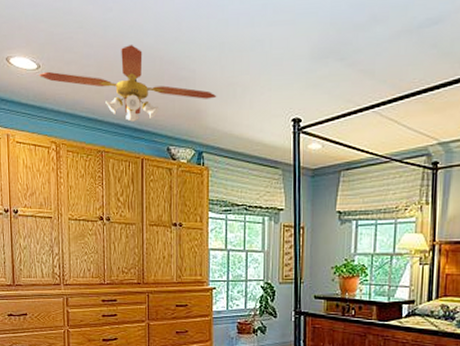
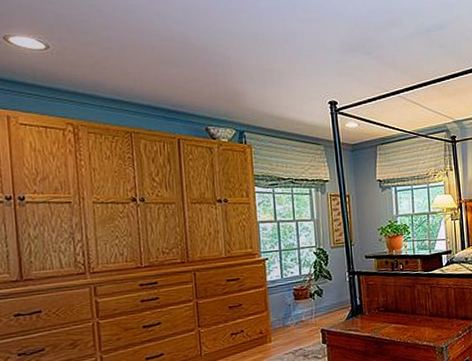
ceiling fan: present [38,45,217,122] -> none [47,31,255,103]

